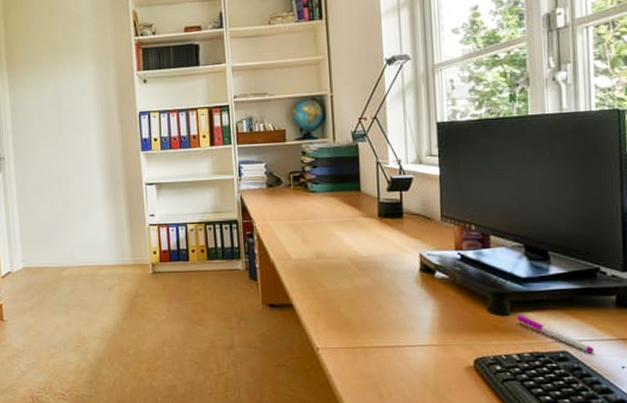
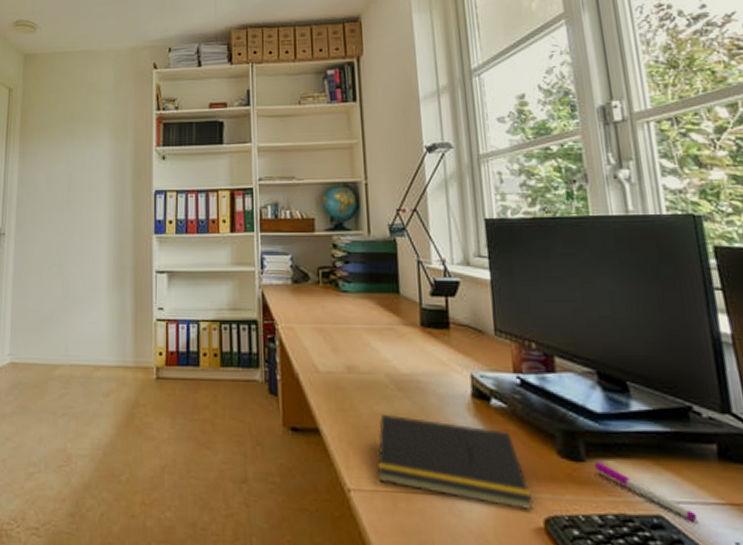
notepad: none [341,290,466,354] -> present [378,415,534,510]

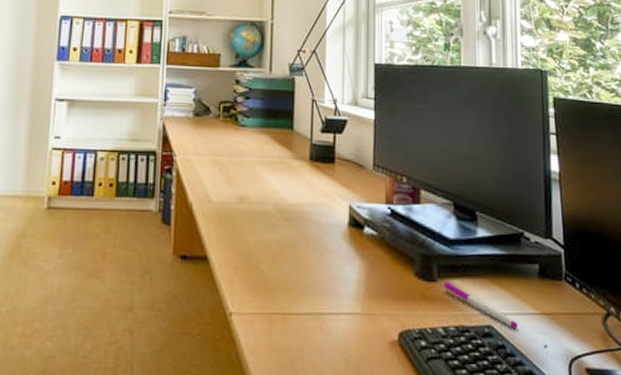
notepad: present [378,415,534,510] -> none [259,243,391,325]

